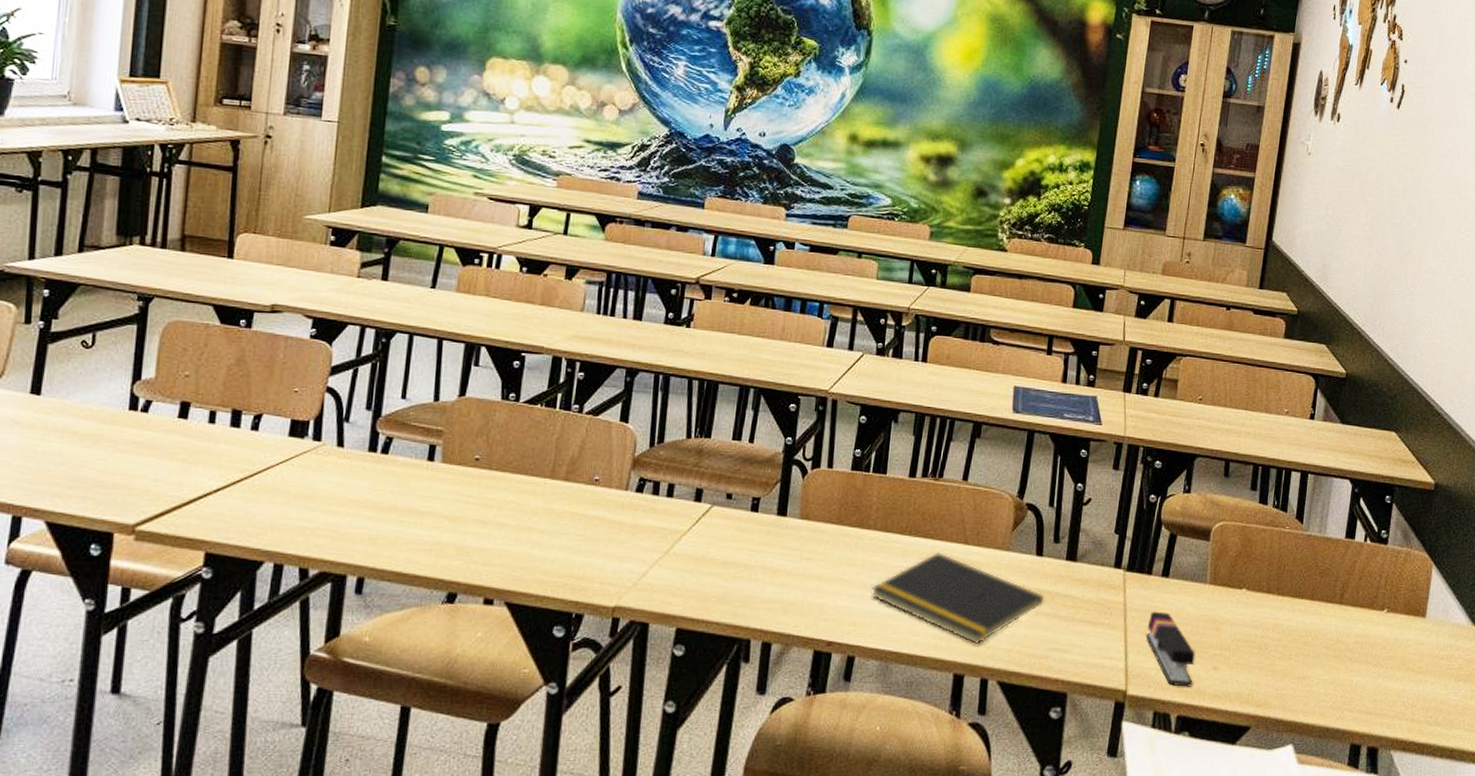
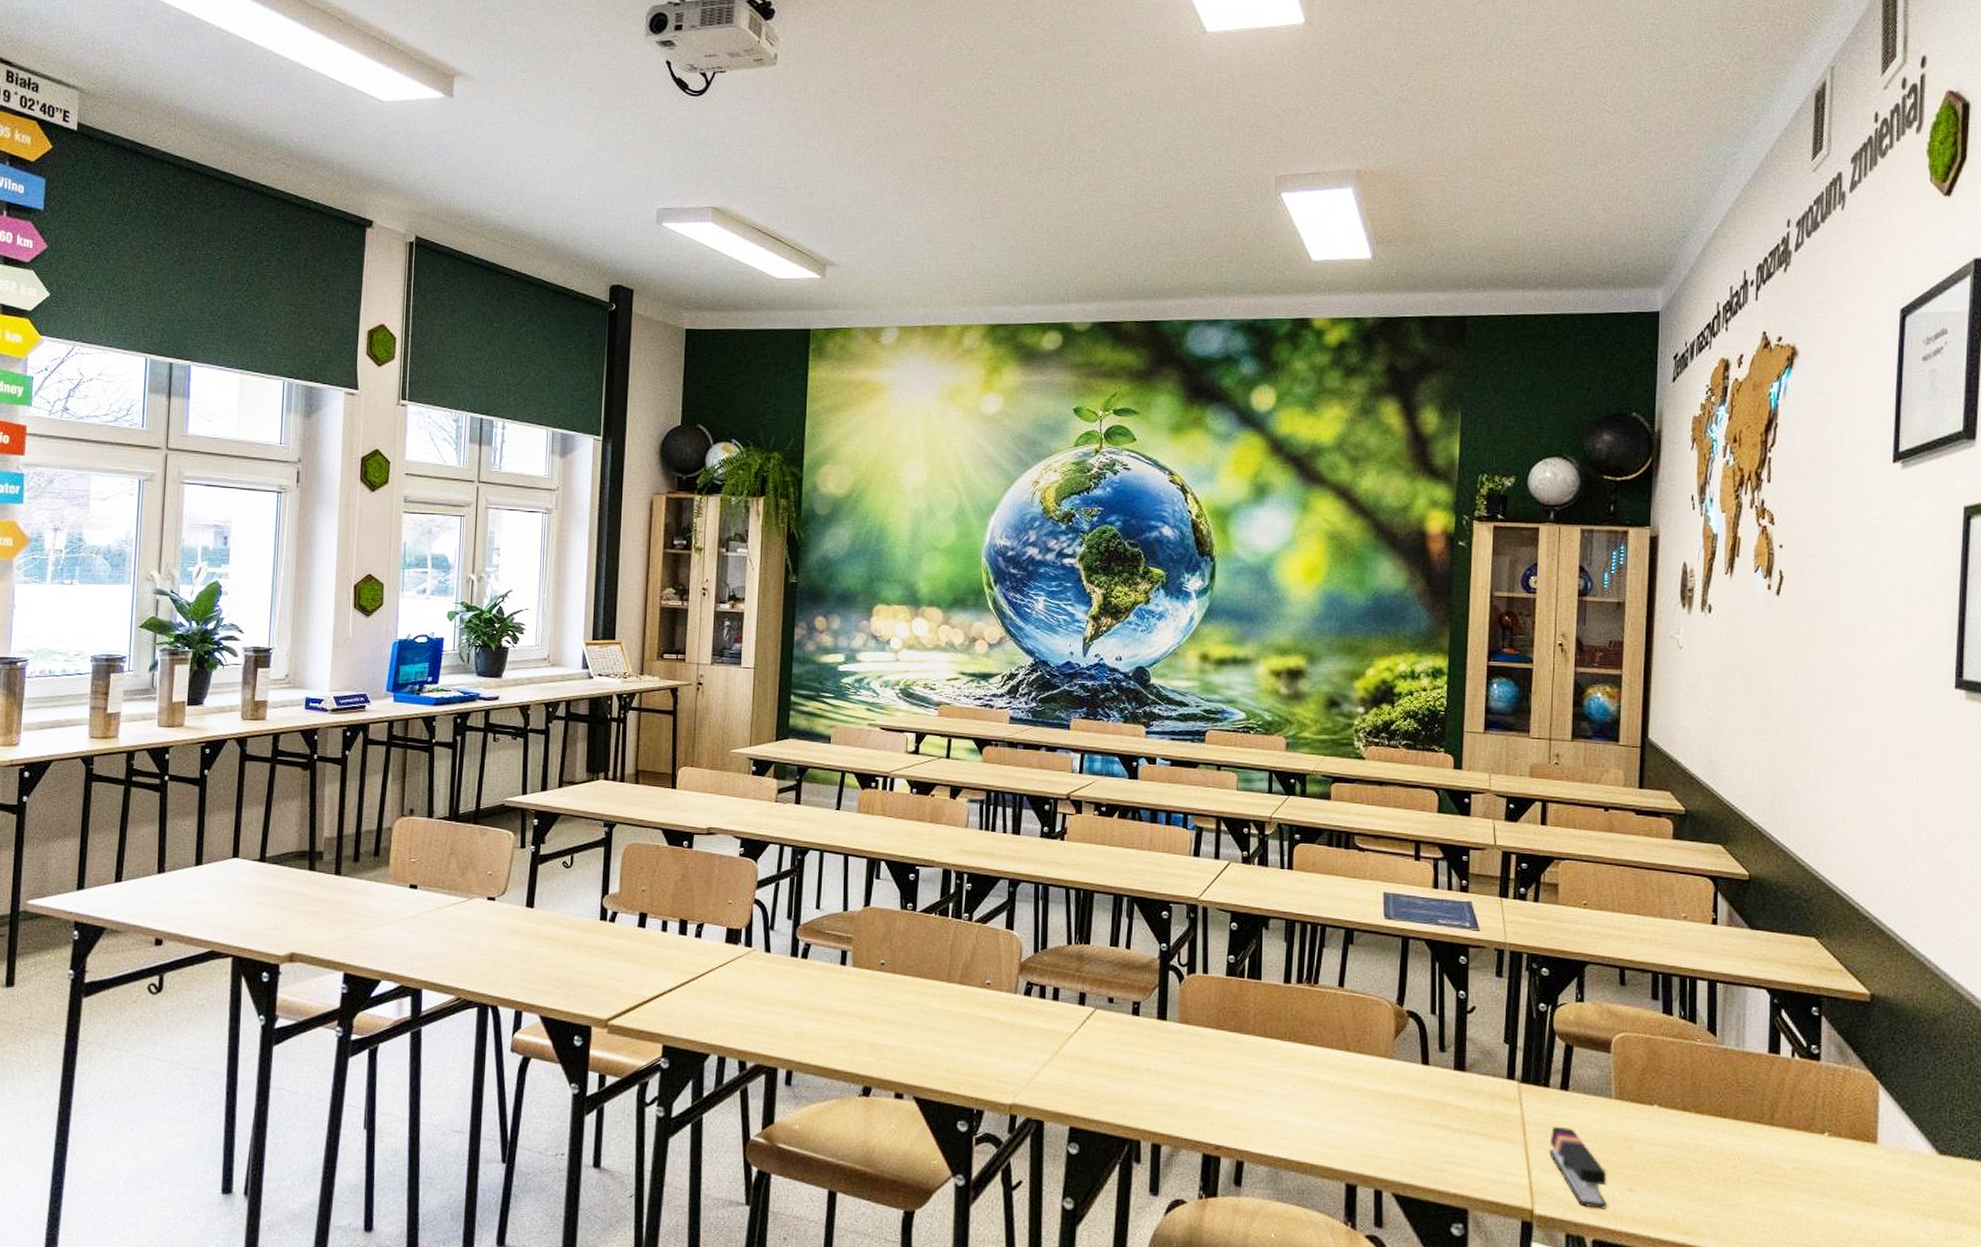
notepad: present [871,551,1046,645] -> none [1255,1058,1436,1155]

